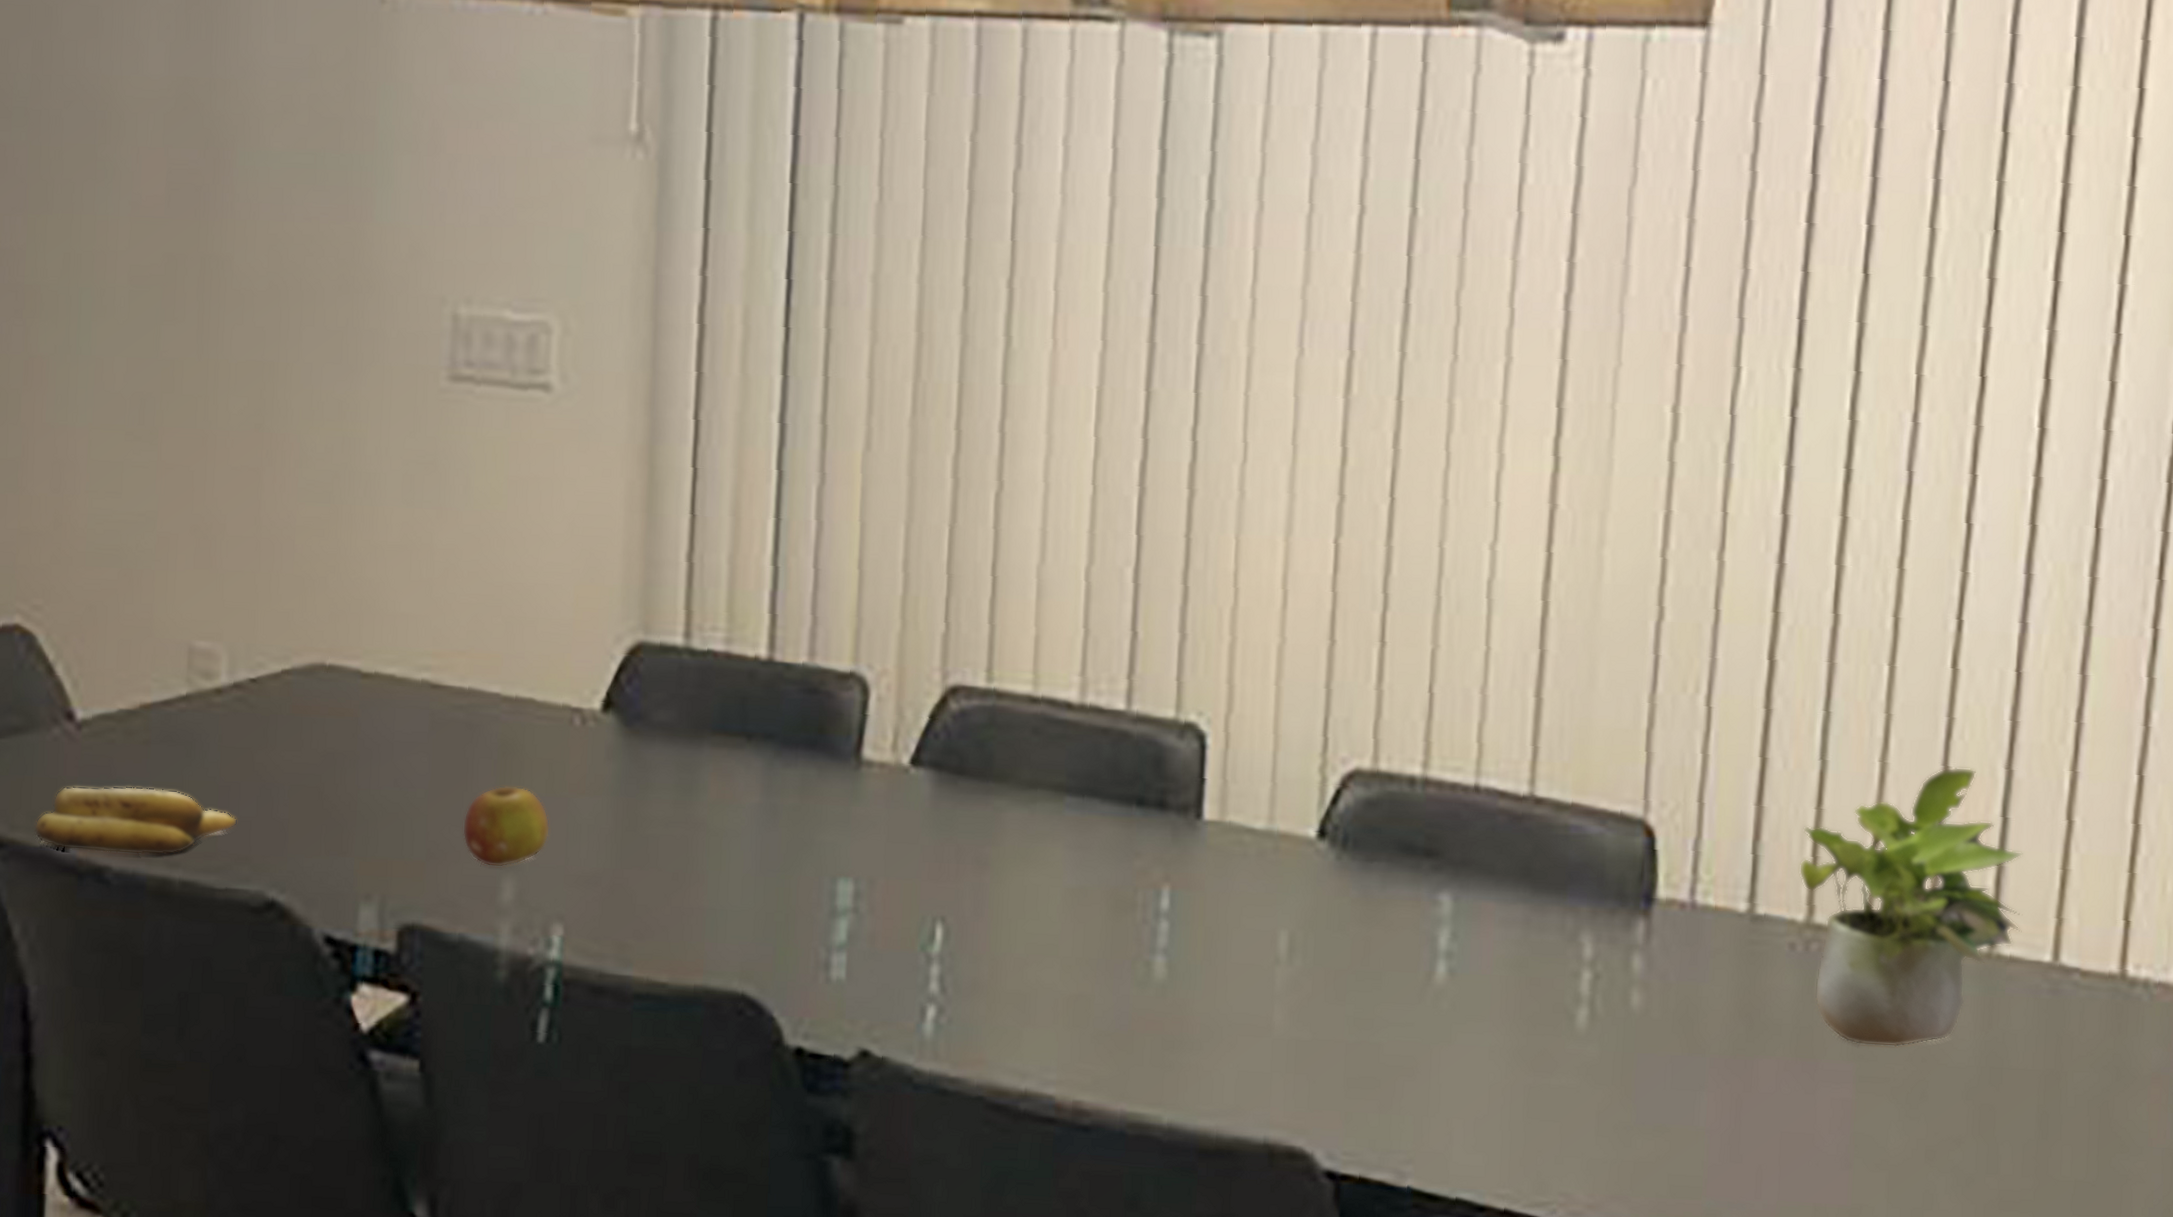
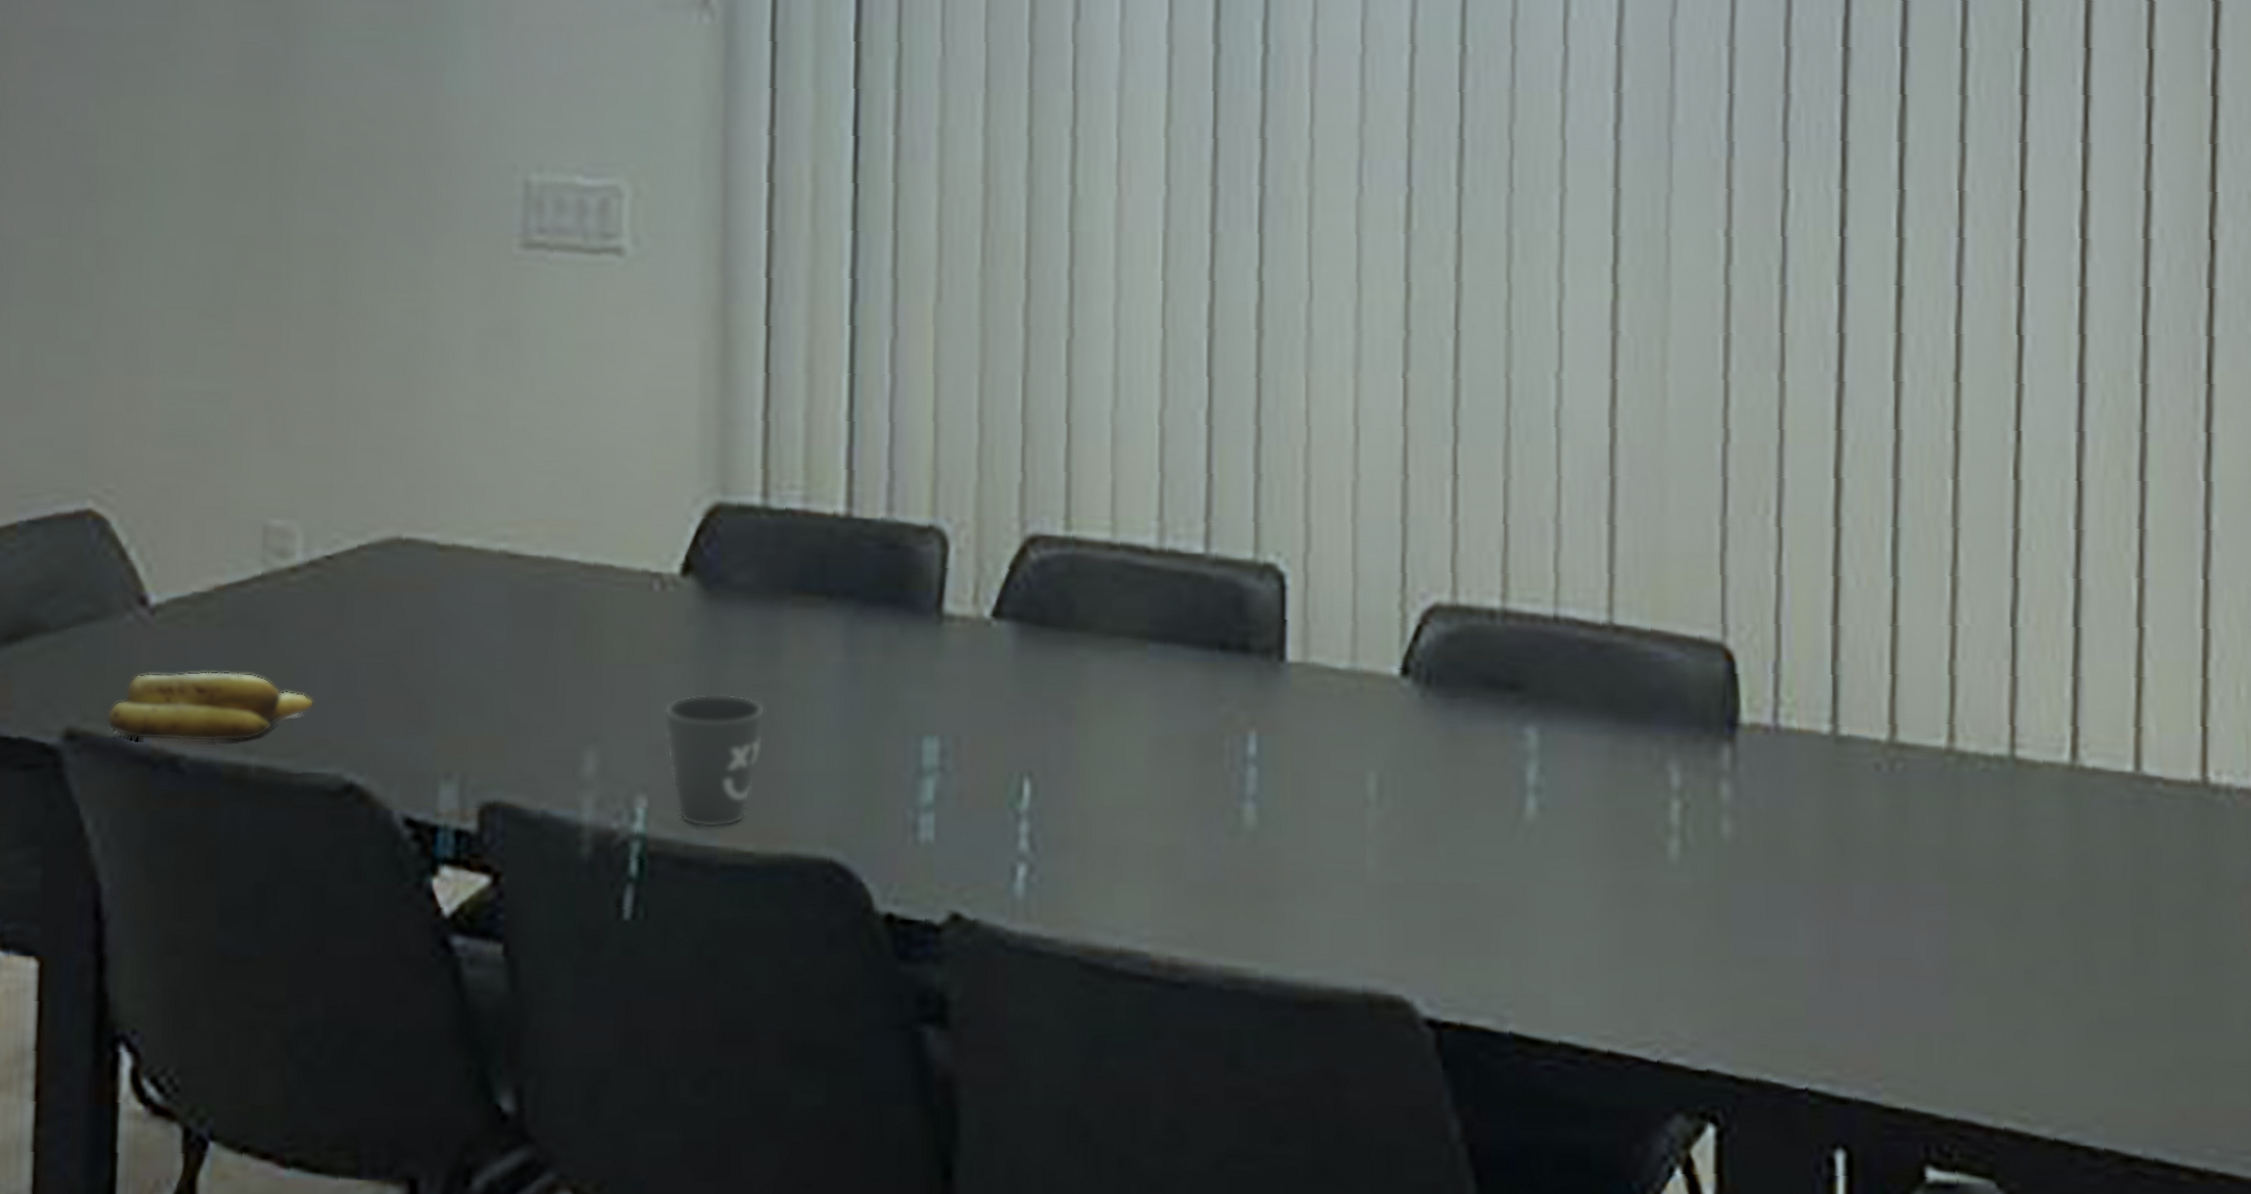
fruit: present [462,785,551,868] -> none [542,655,632,740]
mug: none [582,828,682,958] -> present [664,693,765,828]
potted plant: present [1798,766,2023,1048] -> none [1878,578,2102,866]

